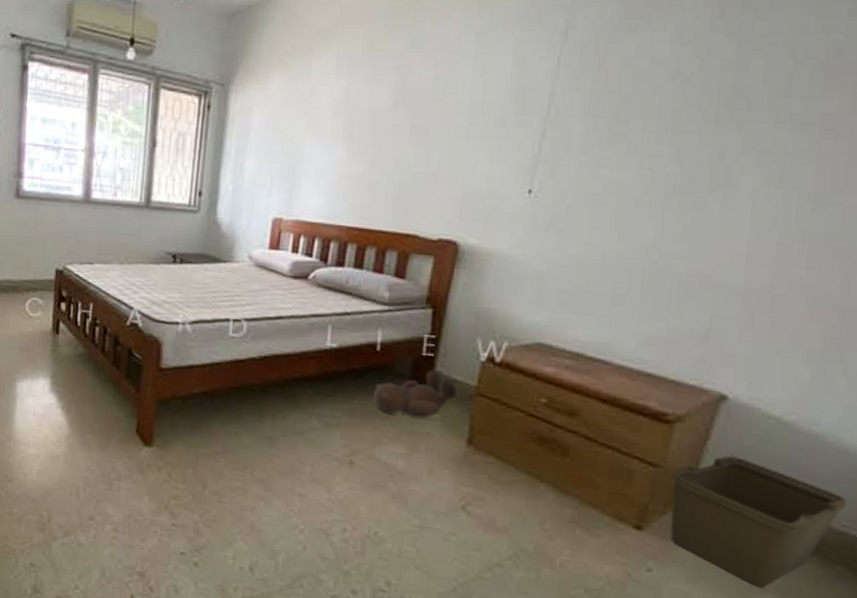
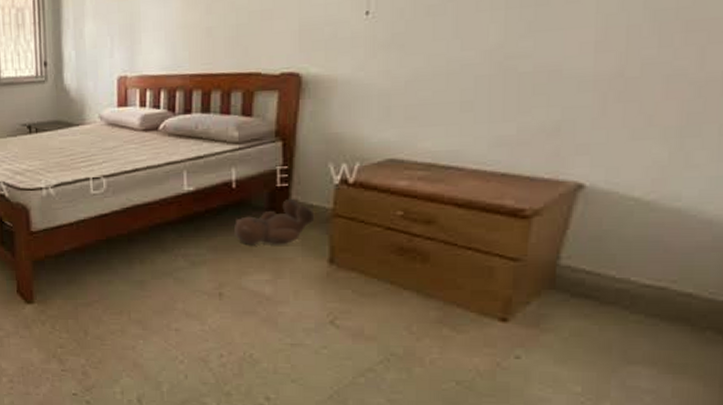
bicycle basket: present [670,456,848,587] -> none [534,241,714,360]

